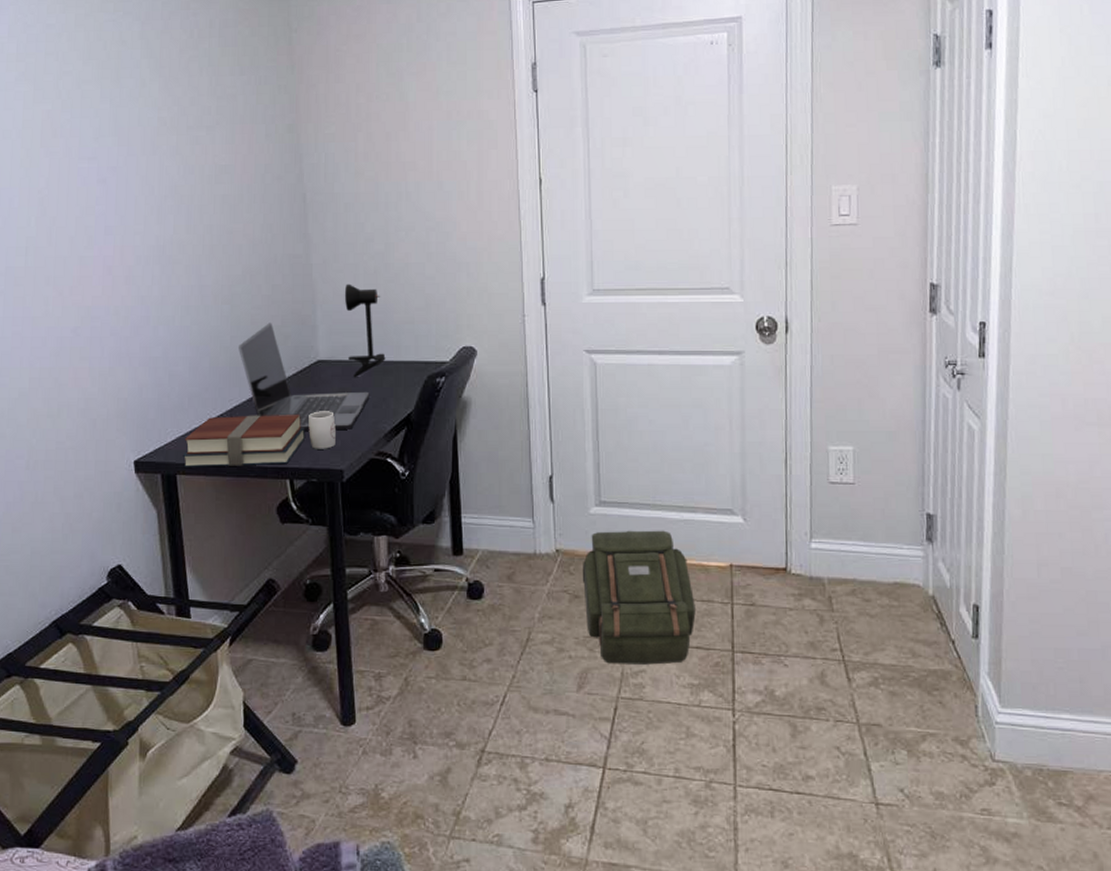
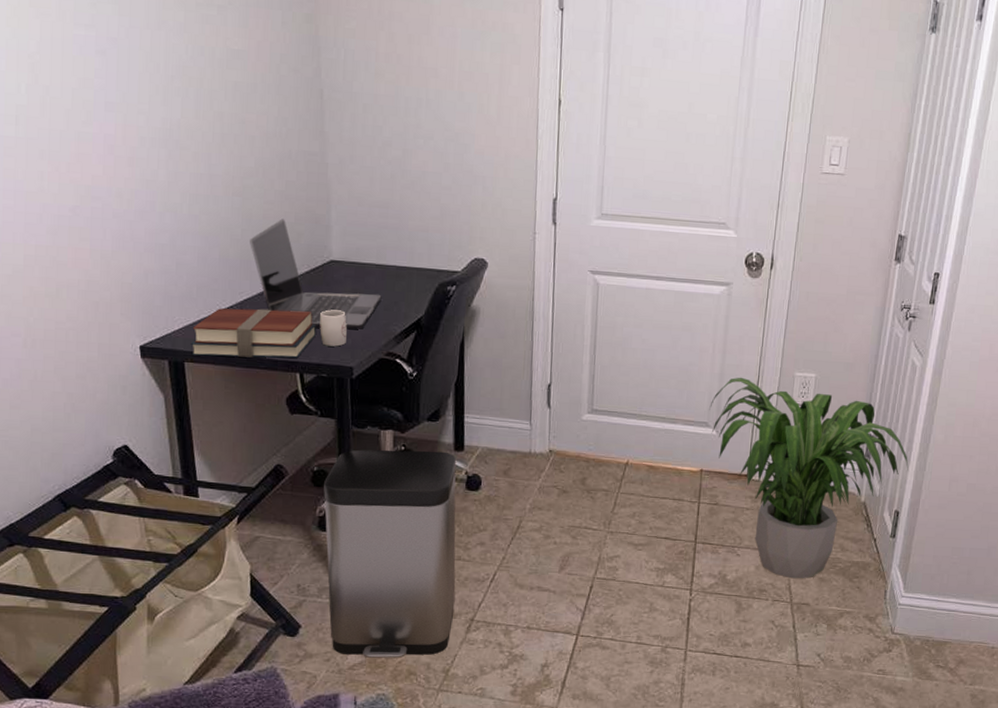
pedal bin: none [317,556,462,799] -> present [323,449,457,659]
desk lamp: present [344,284,386,378] -> none [359,186,399,280]
backpack: present [582,530,696,665] -> none [570,436,668,551]
potted plant: none [733,455,983,693] -> present [709,377,909,579]

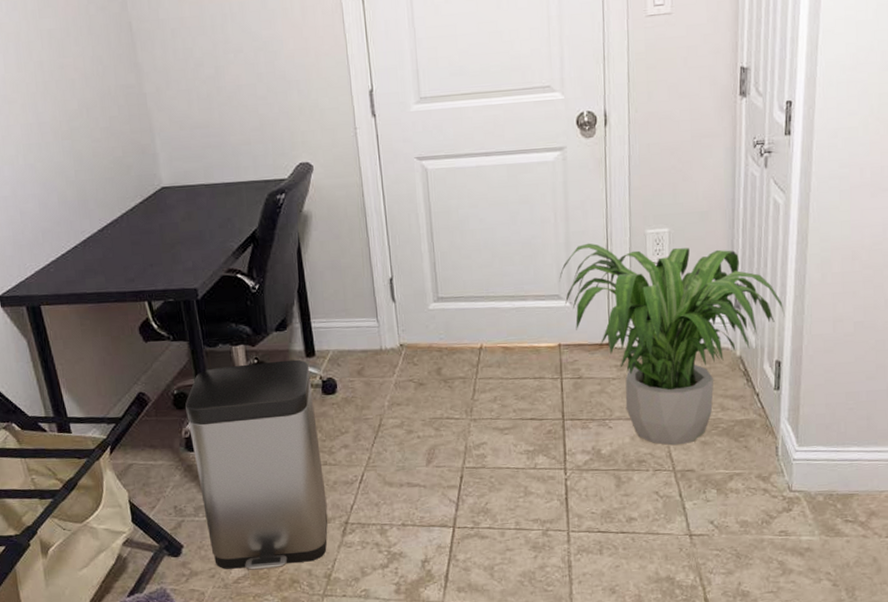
books: present [190,308,317,358] -> none [43,239,159,298]
laptop: present [250,219,382,329] -> none [84,154,215,255]
mug: present [319,309,348,347] -> none [159,234,188,271]

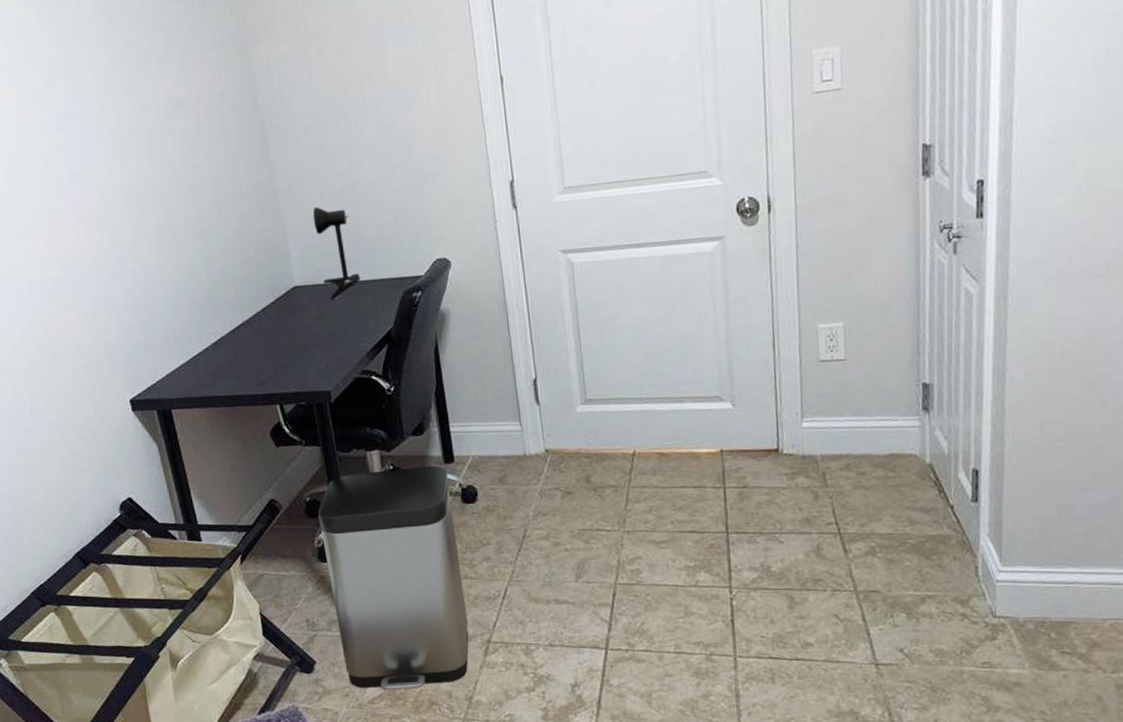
desk lamp: none [180,110,227,202] -> present [312,206,361,301]
potted plant: present [559,243,785,446] -> none [720,339,982,563]

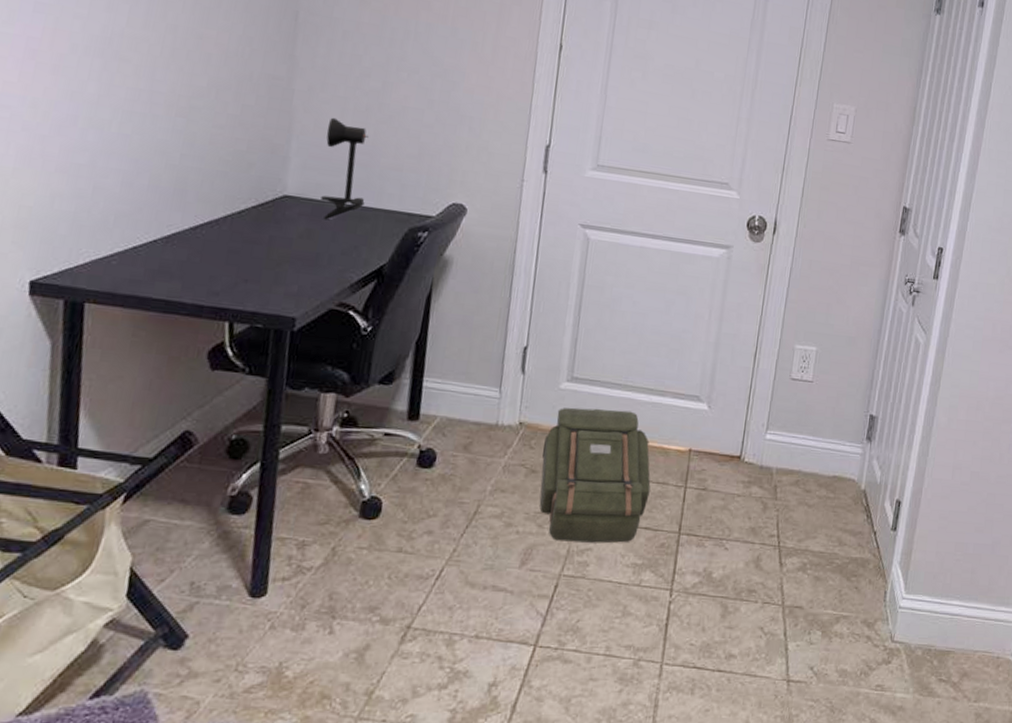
pedal bin: present [318,465,469,691] -> none [225,415,409,678]
backpack: none [572,422,688,553] -> present [539,407,651,544]

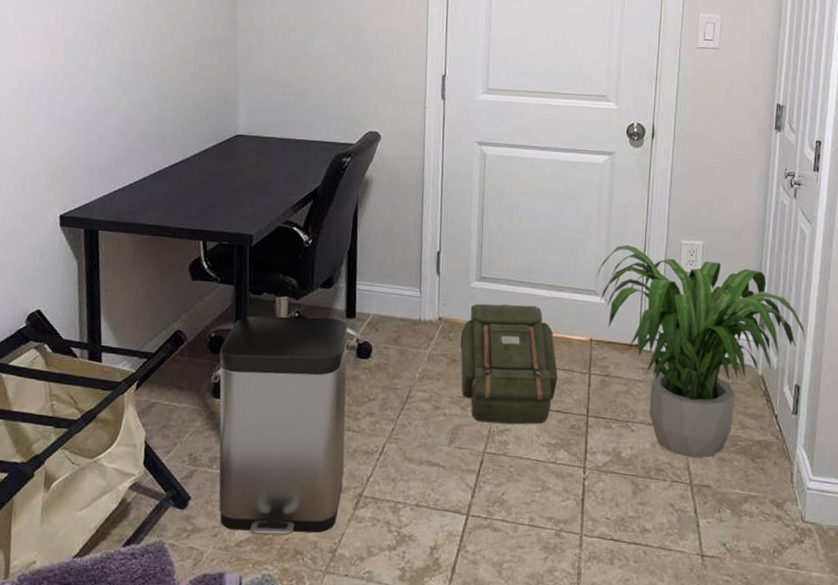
pedal bin: none [225,415,409,678] -> present [219,315,348,536]
desk lamp: present [320,117,369,220] -> none [264,67,299,153]
potted plant: none [702,347,911,578] -> present [597,244,806,458]

